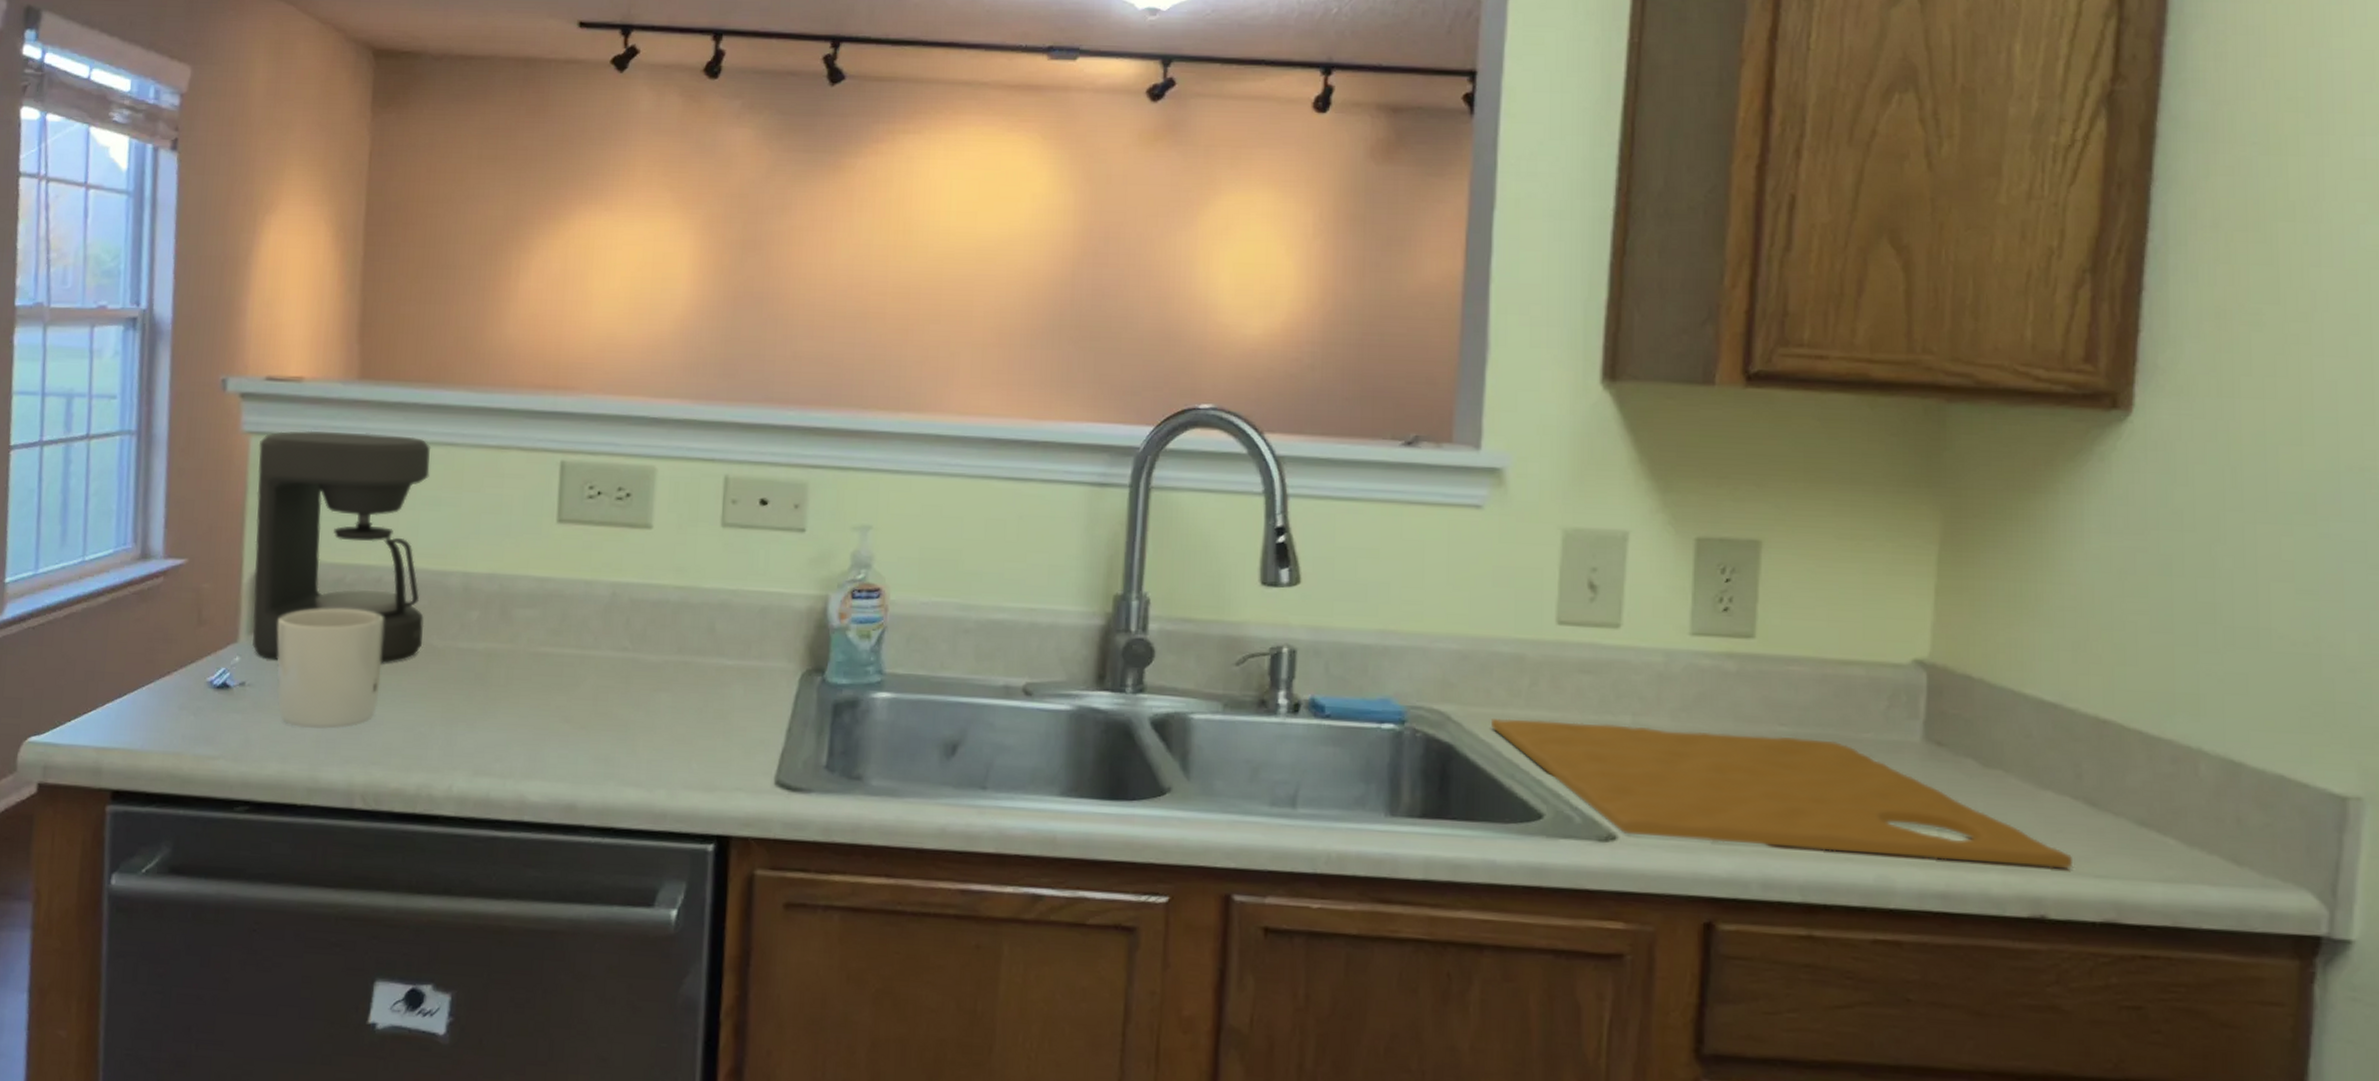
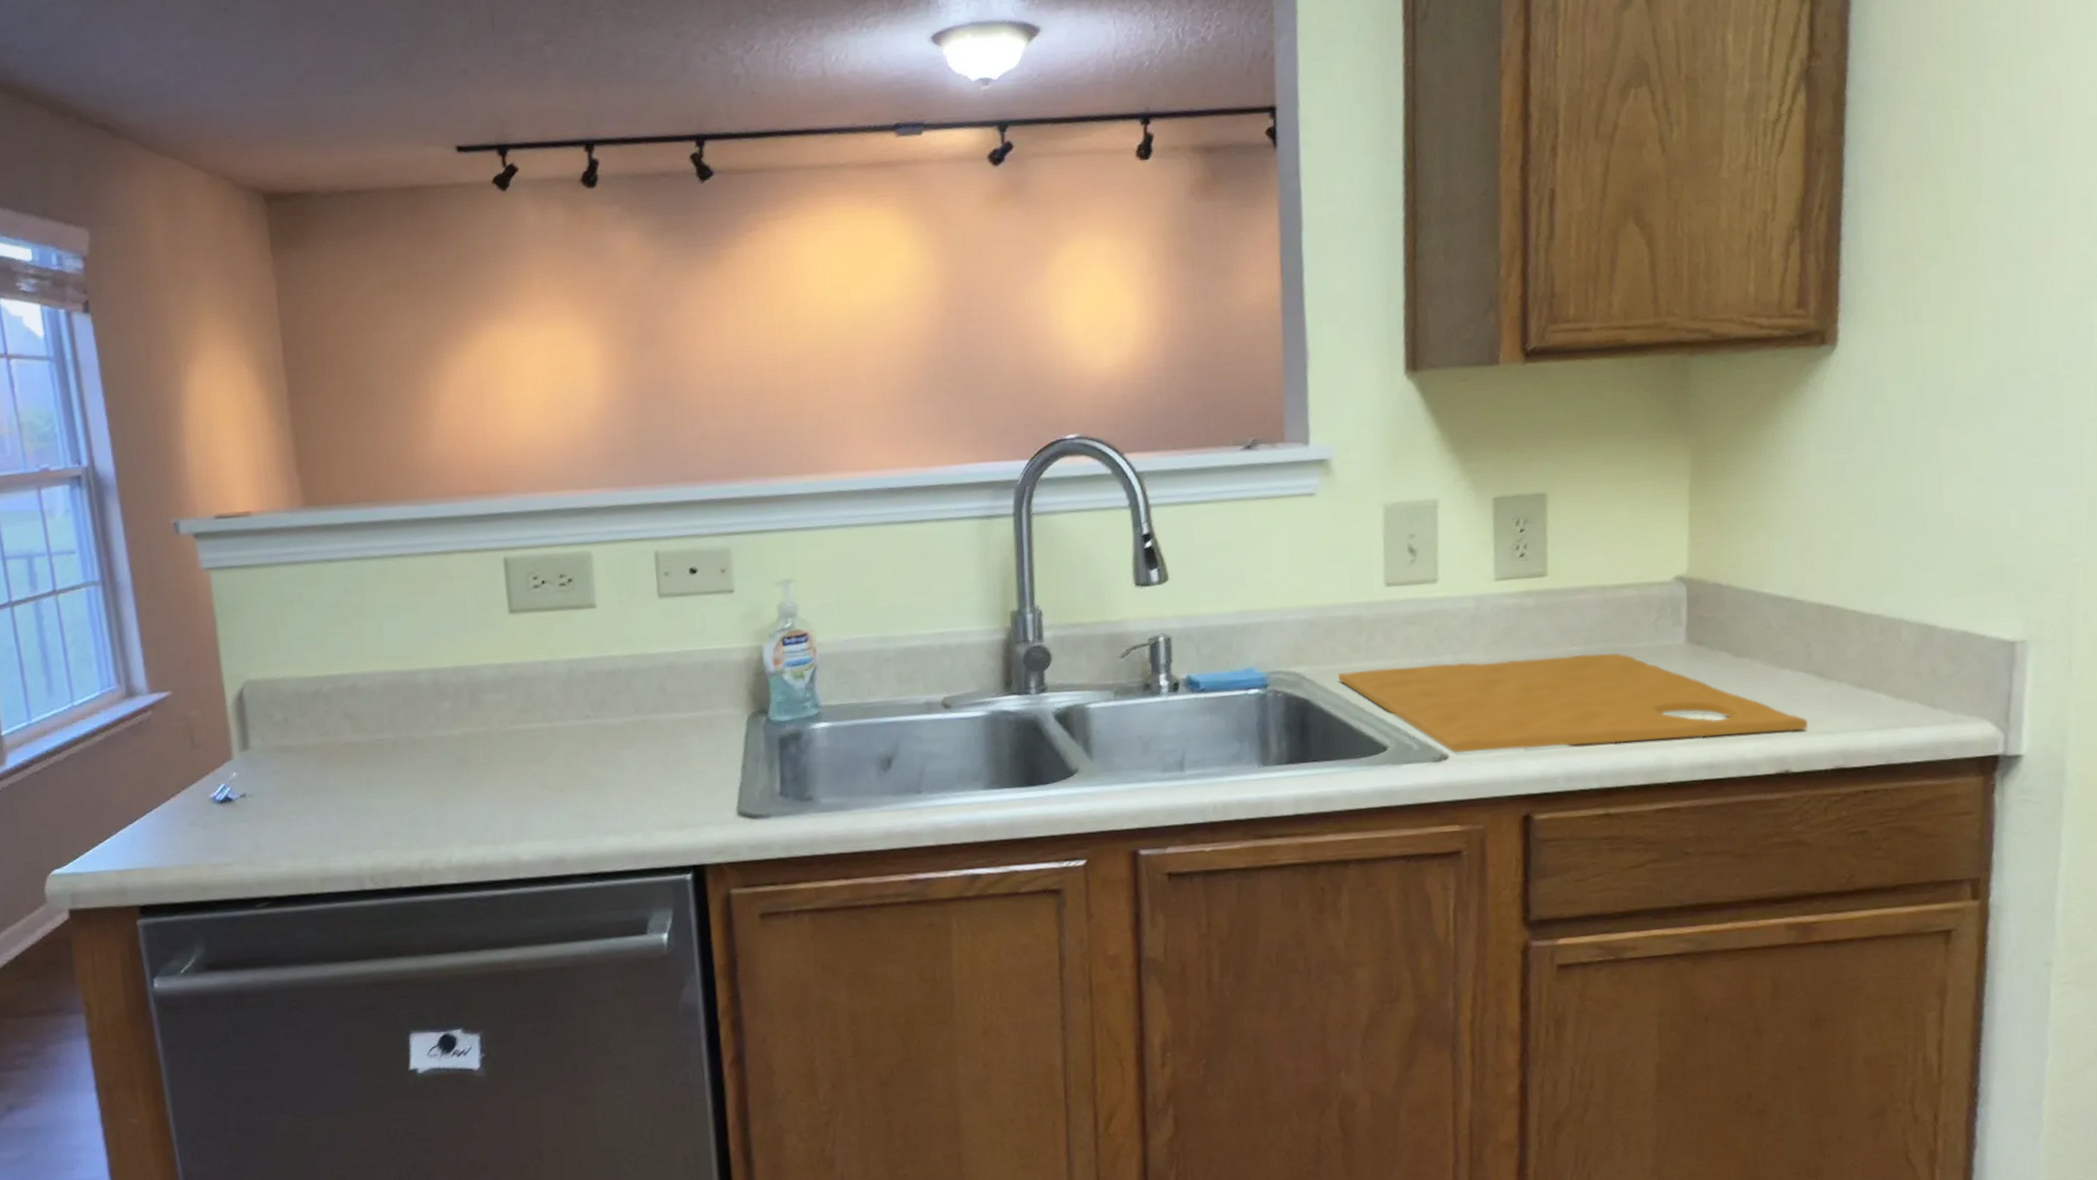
coffee maker: present [252,430,431,663] -> none [219,554,403,770]
mug: present [276,608,384,730] -> none [266,714,372,827]

